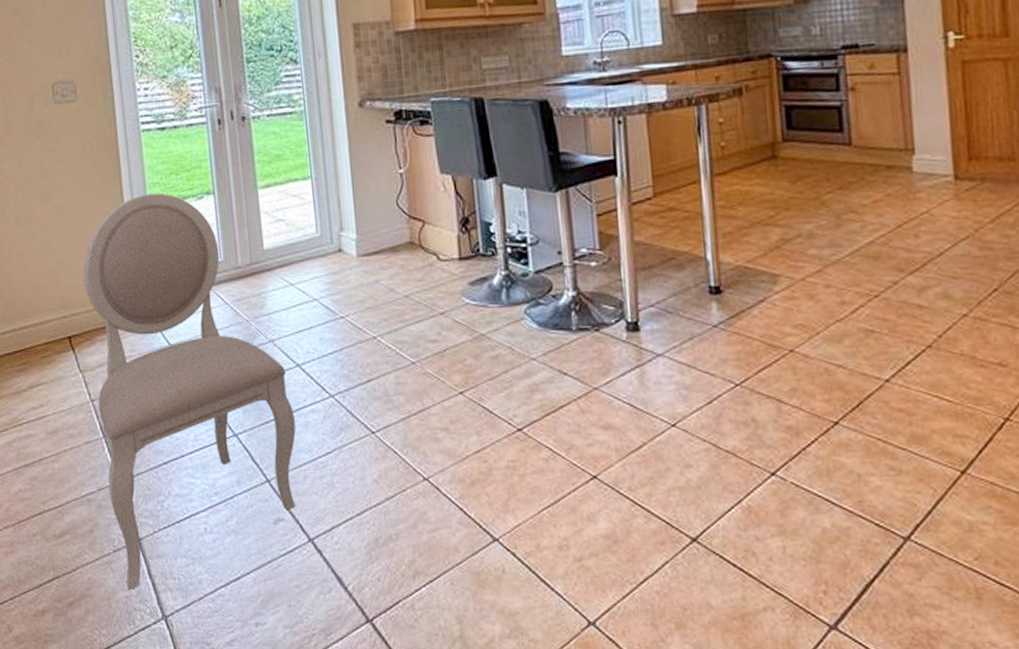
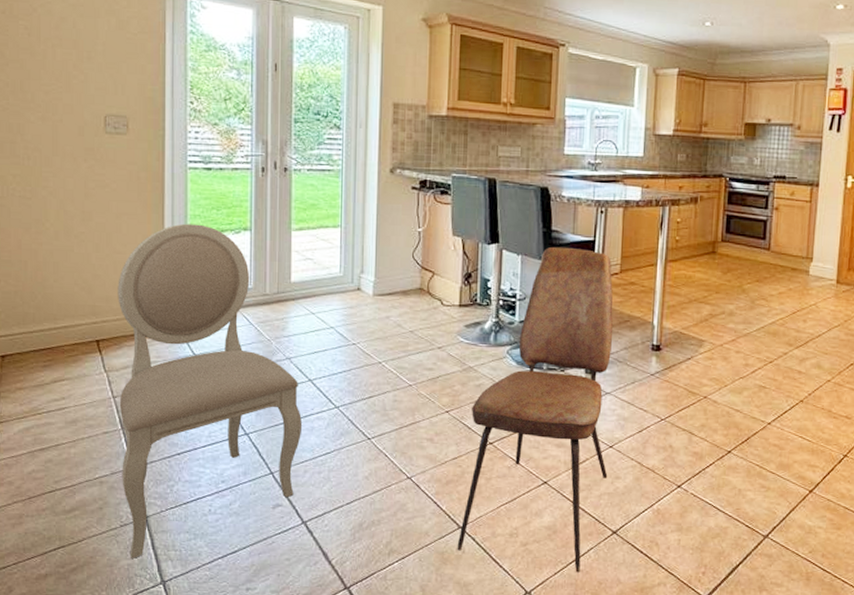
dining chair: none [490,171,675,595] -> present [457,246,613,573]

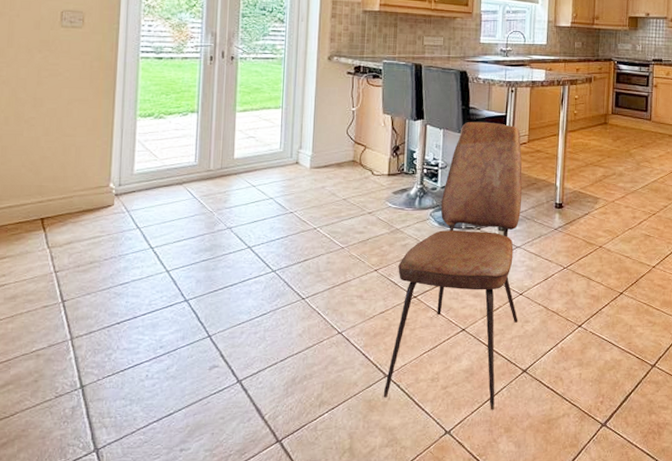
dining chair: present [118,223,302,558] -> none [59,107,240,428]

